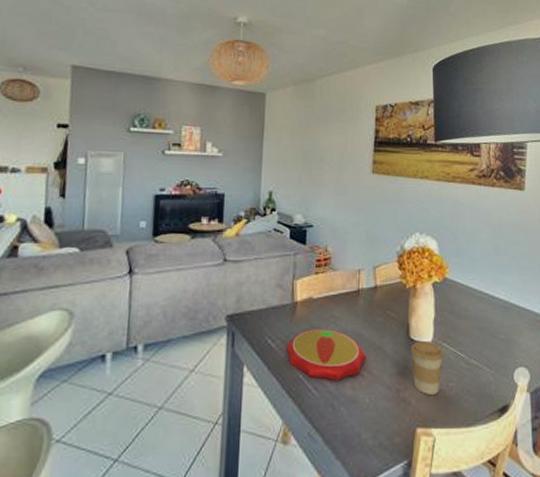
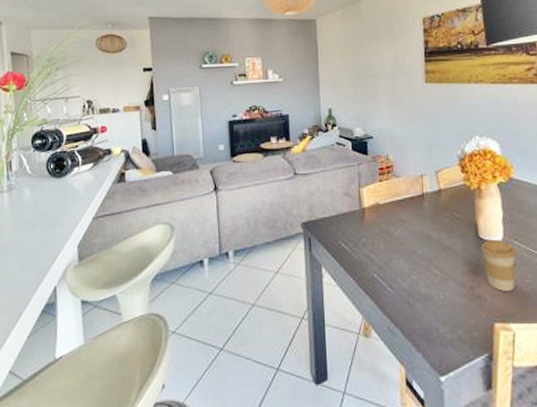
plate: present [286,329,366,380] -> none [358,232,437,279]

